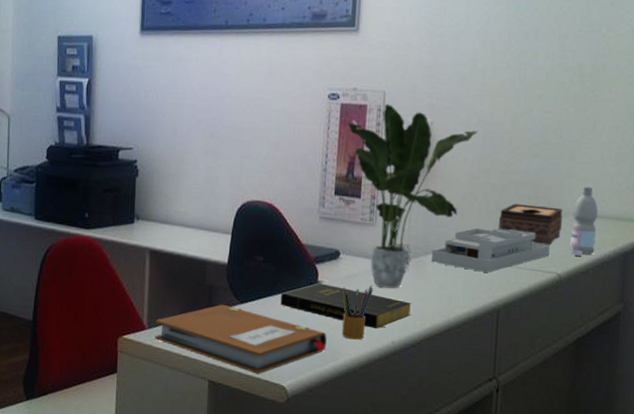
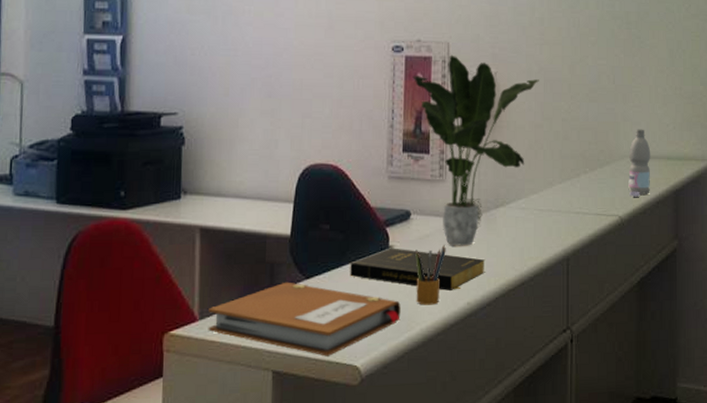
desk organizer: present [430,227,550,273] -> none [501,176,611,221]
tissue box: present [498,204,563,246] -> none [563,150,621,189]

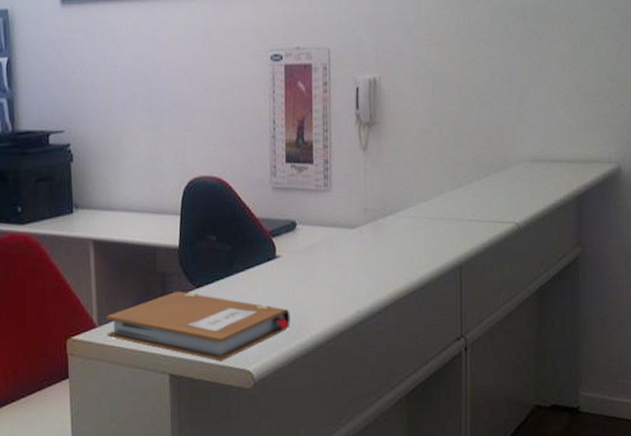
book: present [350,248,486,291] -> none [238,257,374,299]
potted plant: present [413,55,539,246] -> none [293,61,427,256]
pencil box: present [415,244,446,305] -> none [303,253,334,313]
water bottle: present [628,129,651,197] -> none [526,131,551,203]

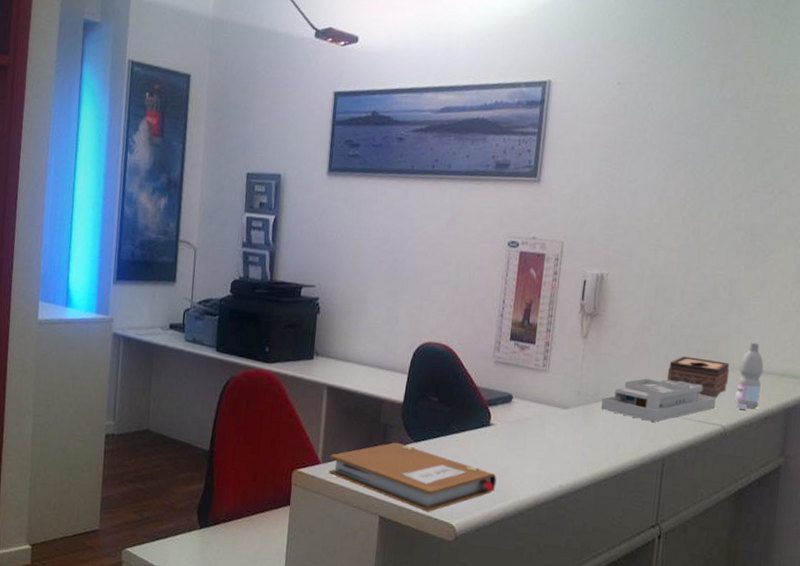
desk organizer: none [389,182,506,229] -> present [600,378,716,422]
tissue box: none [454,155,517,195] -> present [666,356,730,398]
water bottle: none [526,131,551,203] -> present [735,342,764,410]

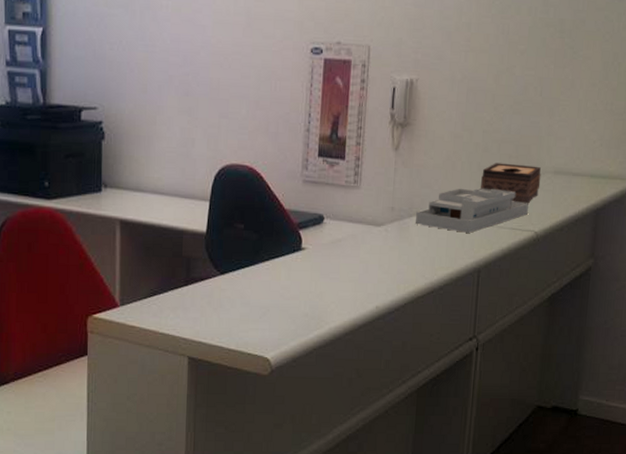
notebook: present [328,442,497,512] -> none [128,276,311,347]
water bottle: present [735,342,764,410] -> none [547,144,574,214]

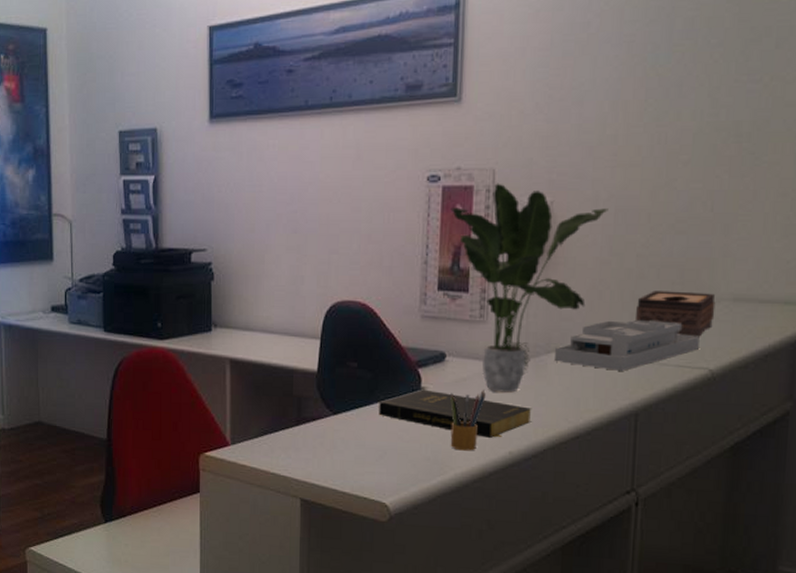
book: none [263,250,396,294] -> present [378,389,532,438]
pencil box: none [326,249,358,306] -> present [450,389,486,451]
potted plant: none [331,59,462,252] -> present [450,183,608,393]

